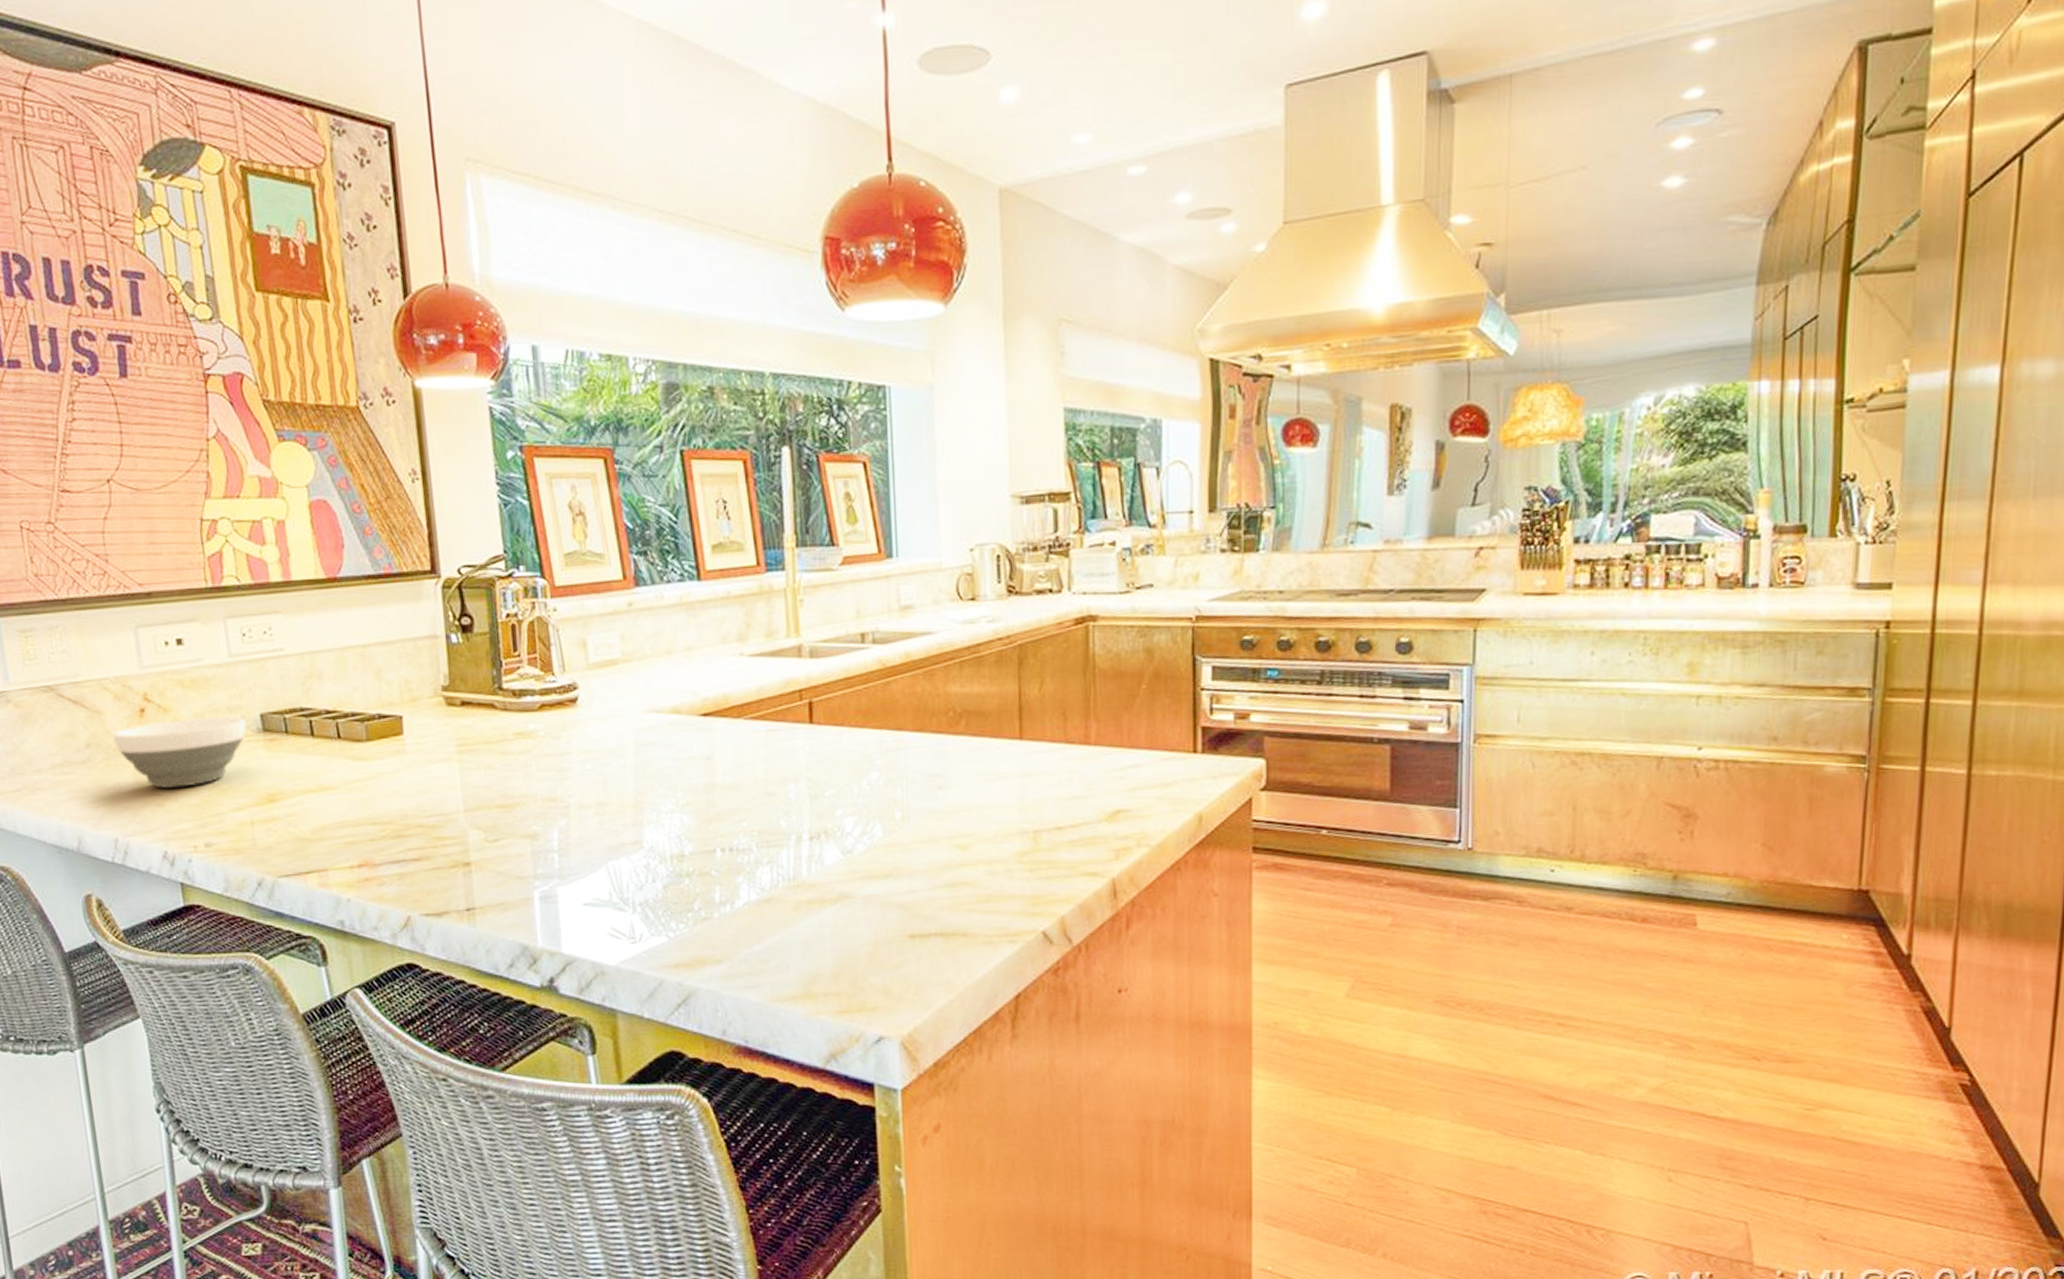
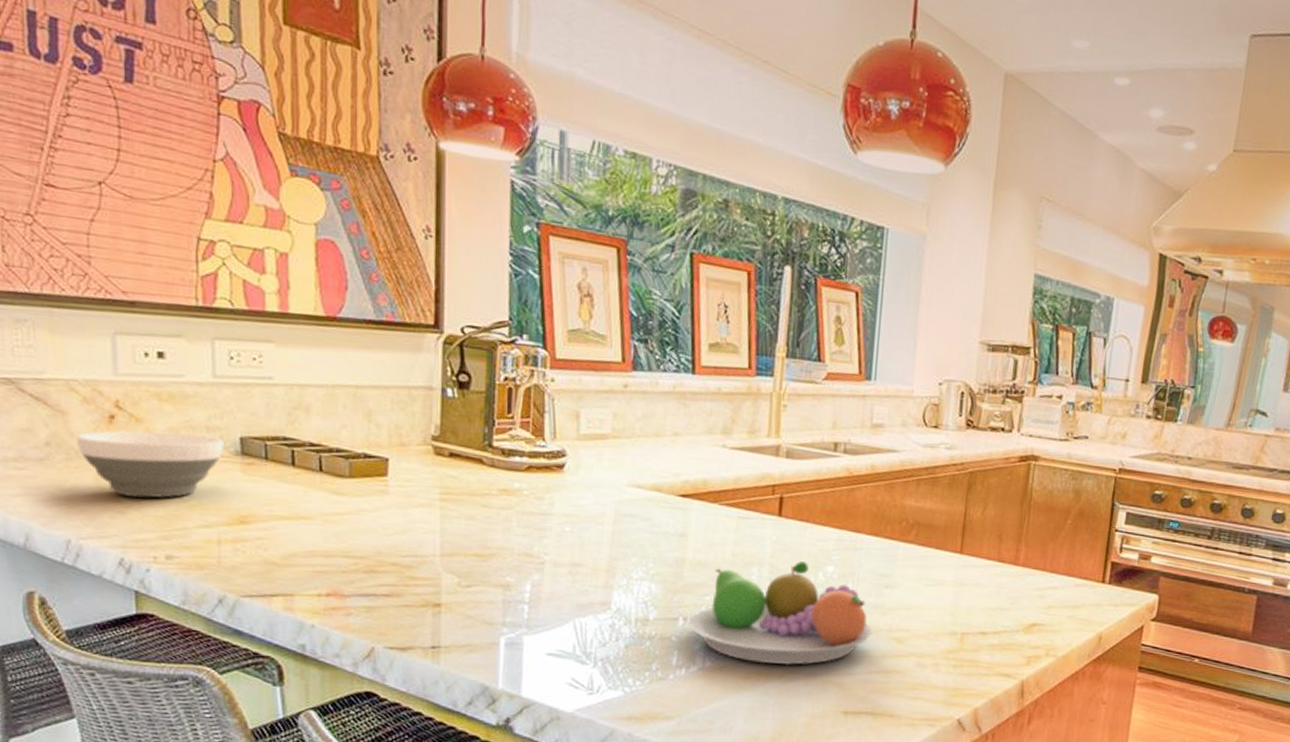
fruit bowl: none [726,771,931,891] -> present [687,561,872,666]

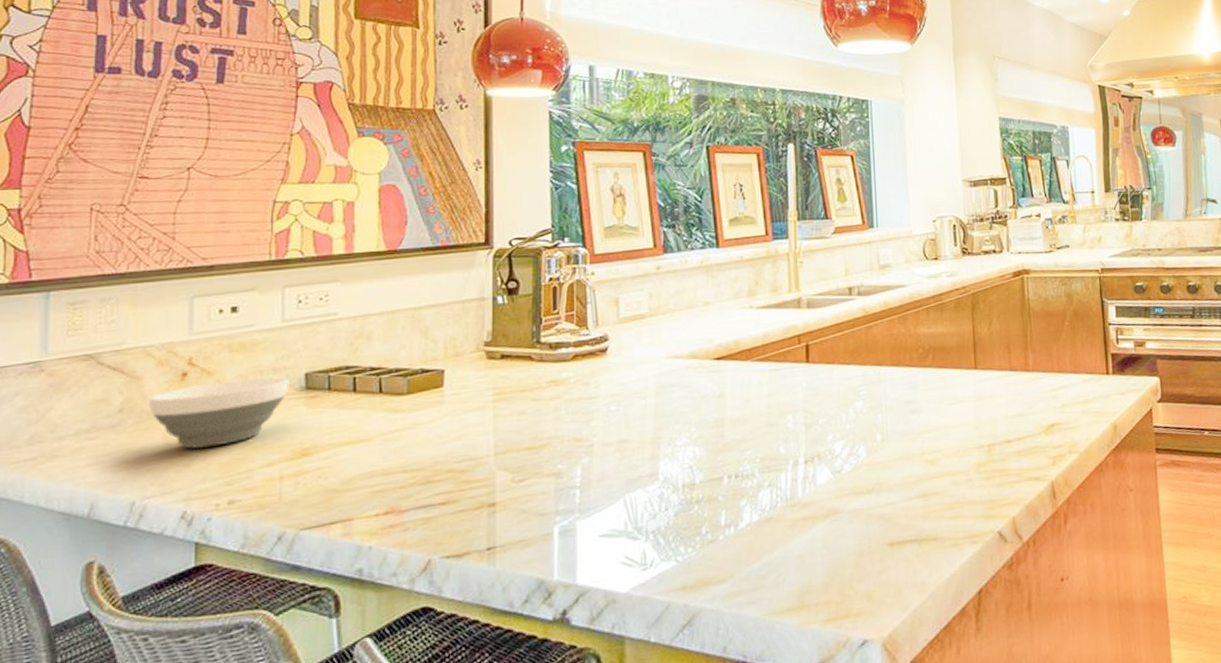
fruit bowl: present [687,561,872,666] -> none [732,402,906,509]

